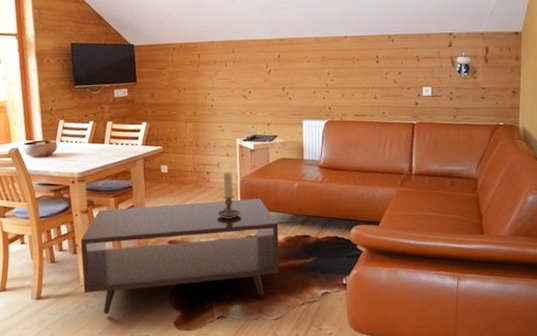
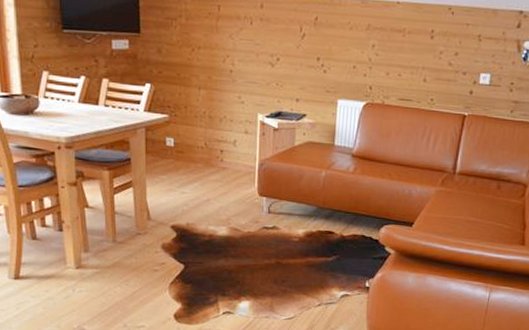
coffee table: present [80,199,280,315] -> none [67,183,300,301]
candle holder: present [217,172,242,218] -> none [229,152,259,206]

